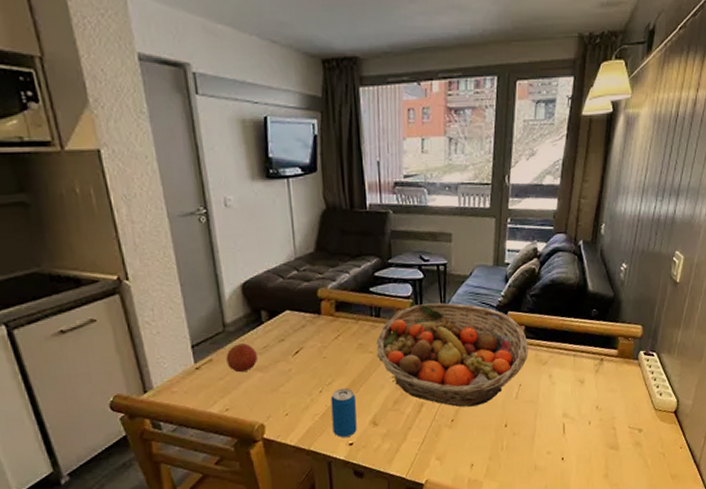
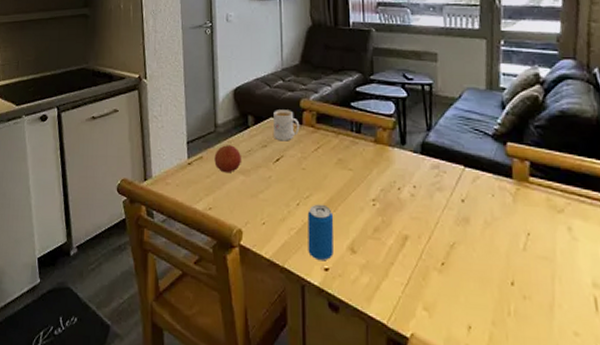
mug: none [289,301,319,334] -> present [273,110,300,141]
fruit basket: present [376,303,528,407] -> none [356,124,537,251]

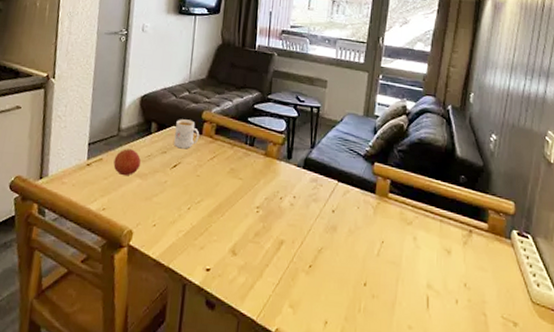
beverage can: present [307,204,334,261] -> none [193,208,221,262]

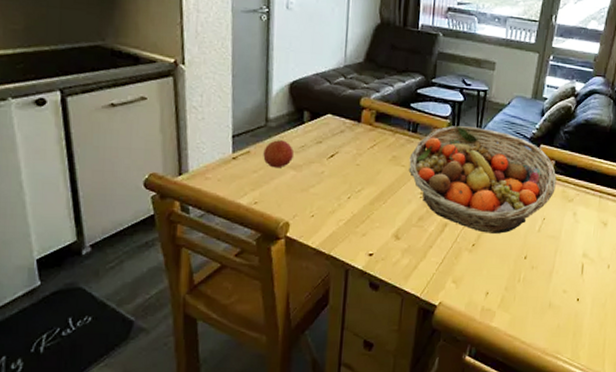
mug: present [174,119,200,149] -> none [330,106,358,138]
fruit basket: none [245,140,393,256] -> present [408,126,557,234]

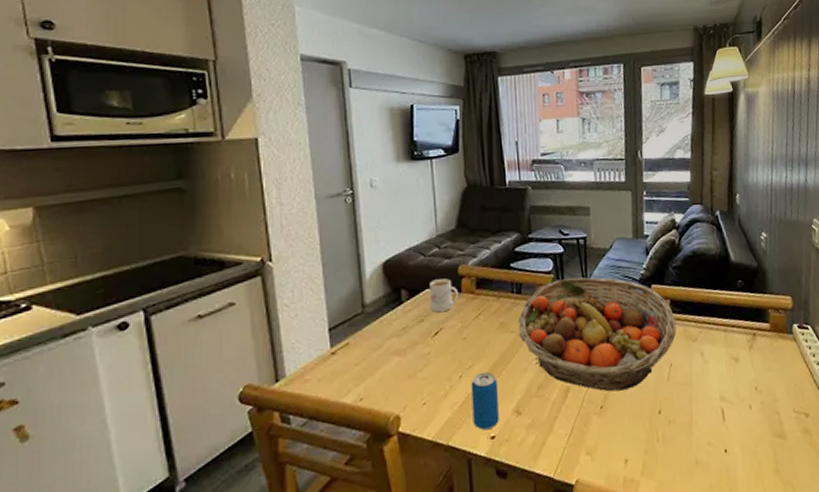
fruit: present [263,140,295,169] -> none [363,325,397,357]
mug: none [330,106,358,138] -> present [429,278,459,313]
beverage can: none [355,197,383,248] -> present [471,371,499,431]

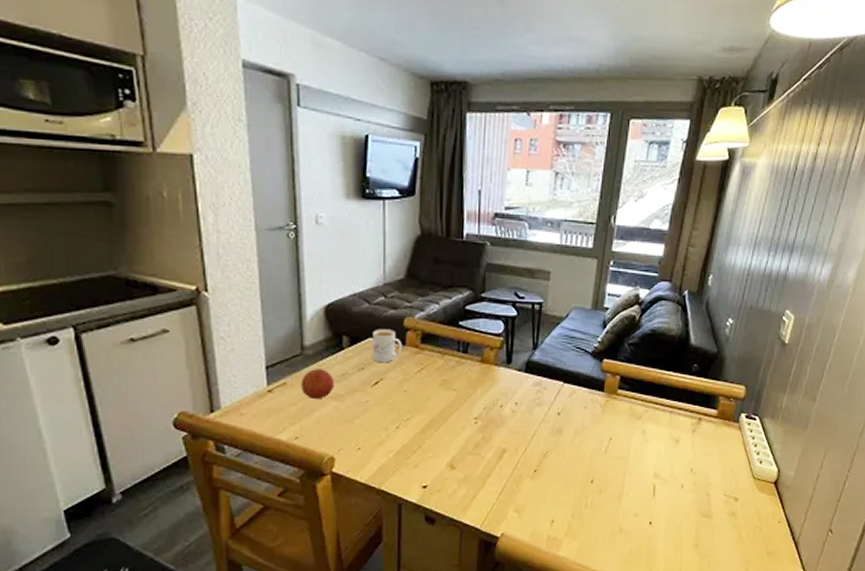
fruit: none [363,325,397,357] -> present [301,369,335,400]
beverage can: present [471,371,499,431] -> none [407,425,435,480]
fruit basket: present [518,277,677,392] -> none [460,343,623,457]

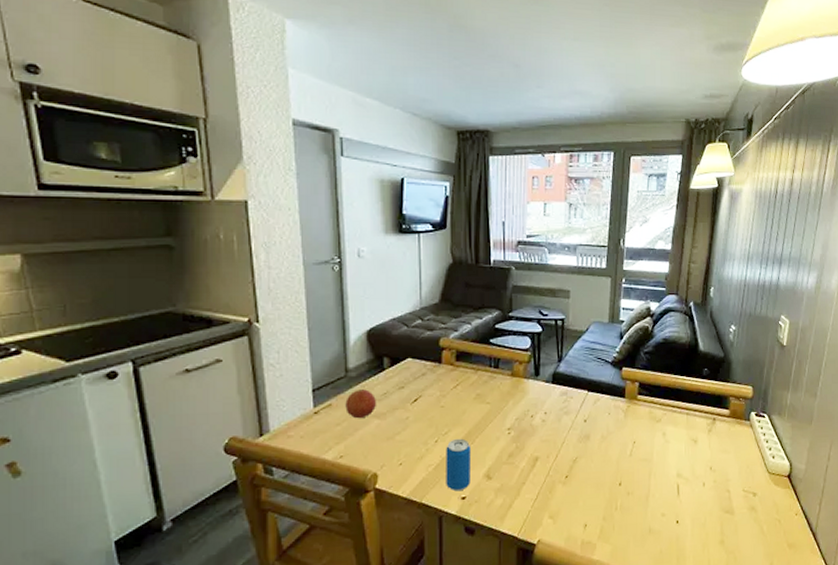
mug: present [372,329,403,363] -> none [411,349,439,381]
beverage can: none [407,425,435,480] -> present [446,438,472,492]

